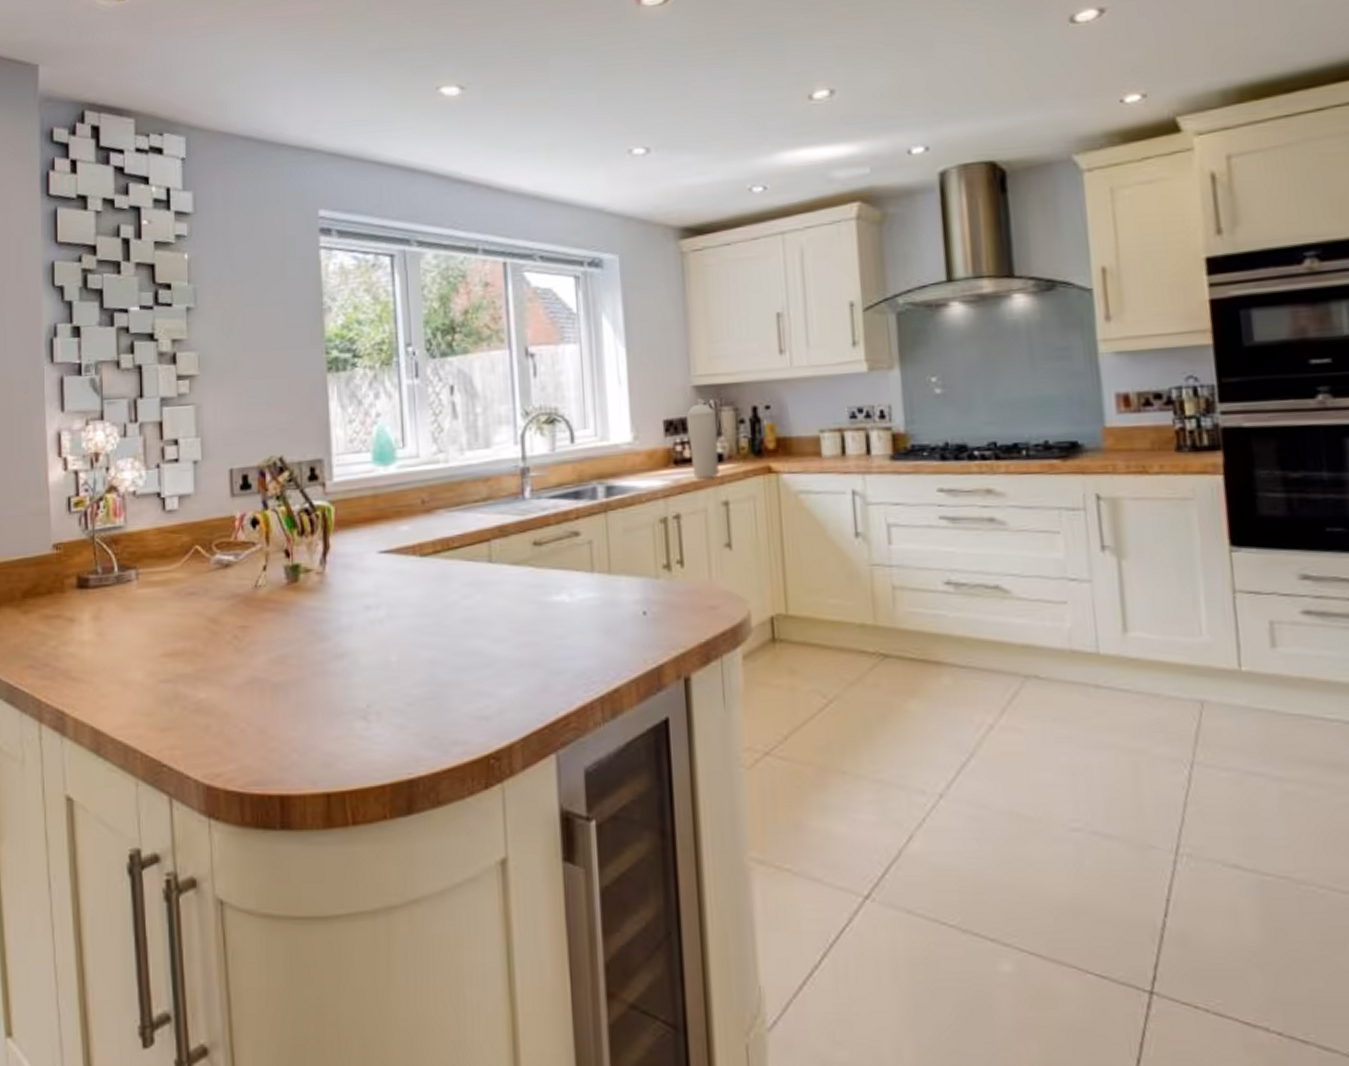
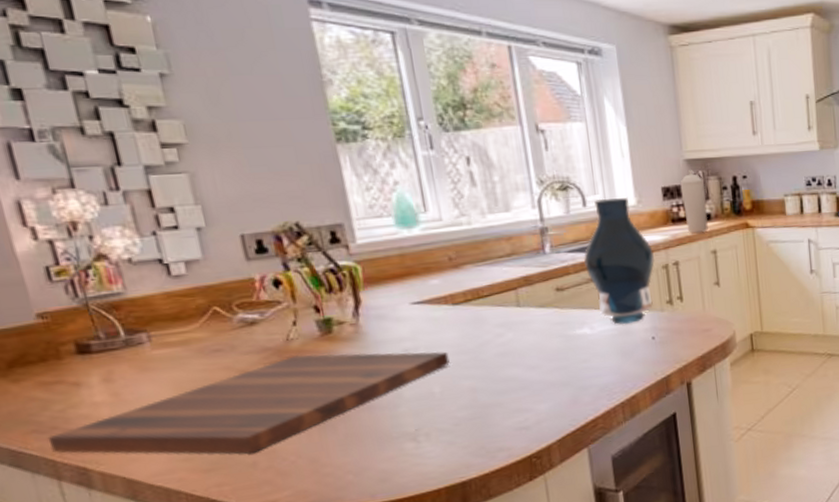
cutting board: none [39,604,411,715] -> present [47,351,450,454]
vase: none [567,433,651,593] -> present [584,198,655,325]

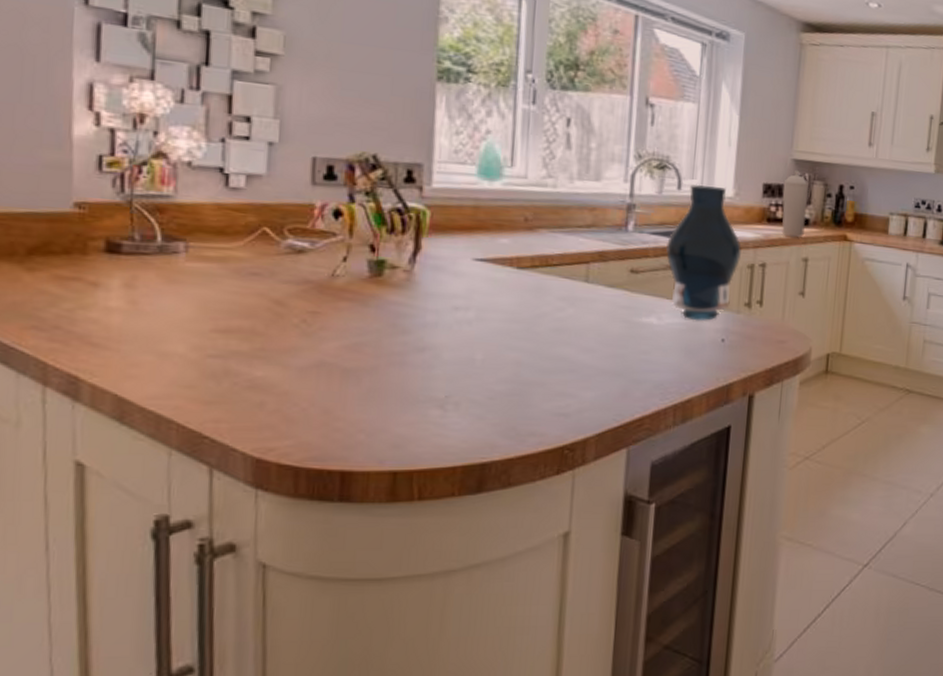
cutting board: present [47,351,450,454] -> none [45,293,500,393]

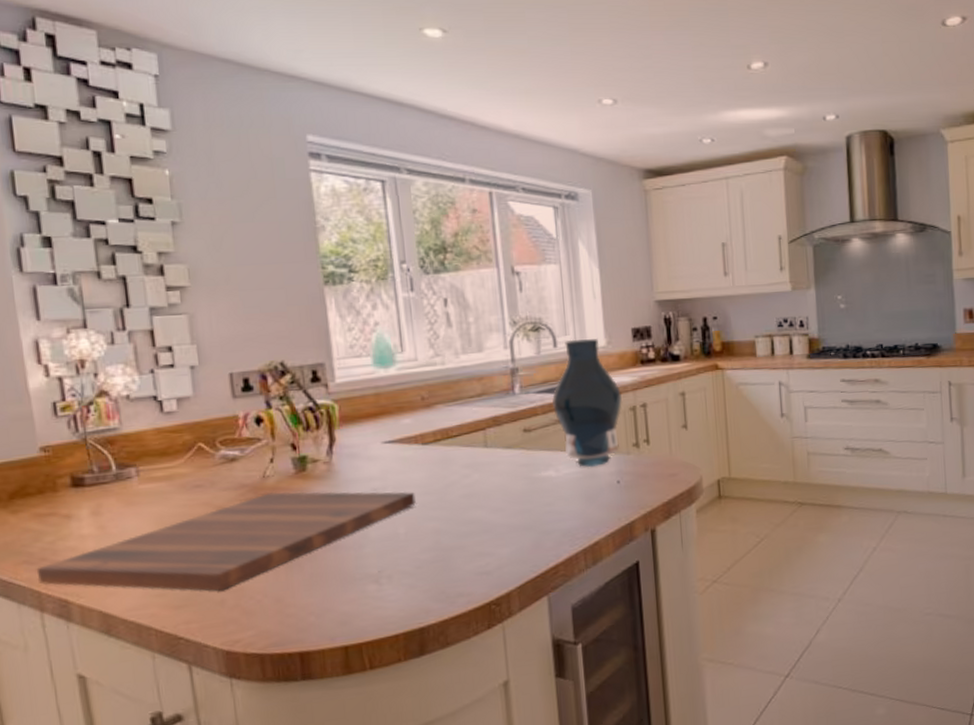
cutting board: none [45,293,500,393] -> present [36,491,416,592]
canister: present [782,171,808,237] -> none [650,311,677,374]

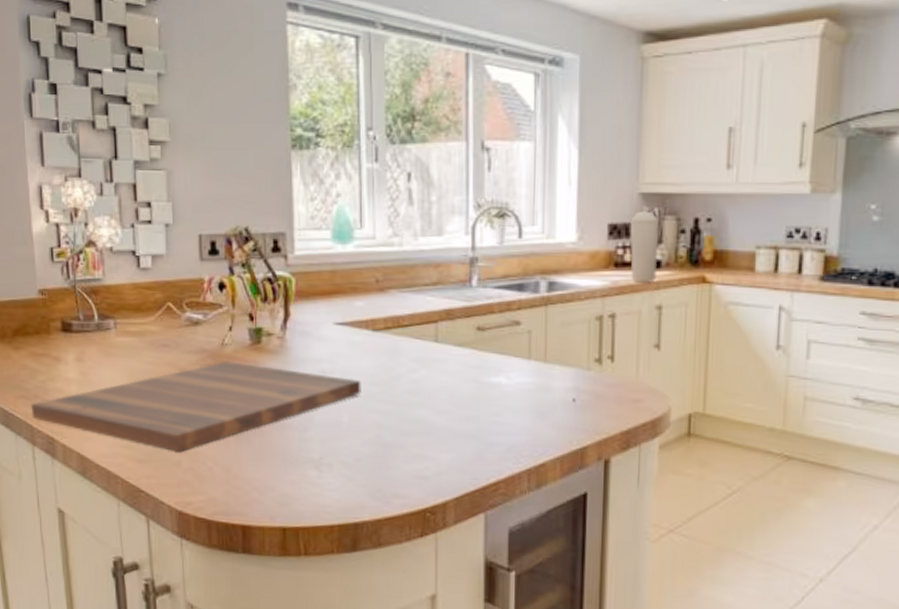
vase: present [552,339,622,468] -> none [510,230,588,380]
canister: none [650,311,677,374] -> present [630,206,658,282]

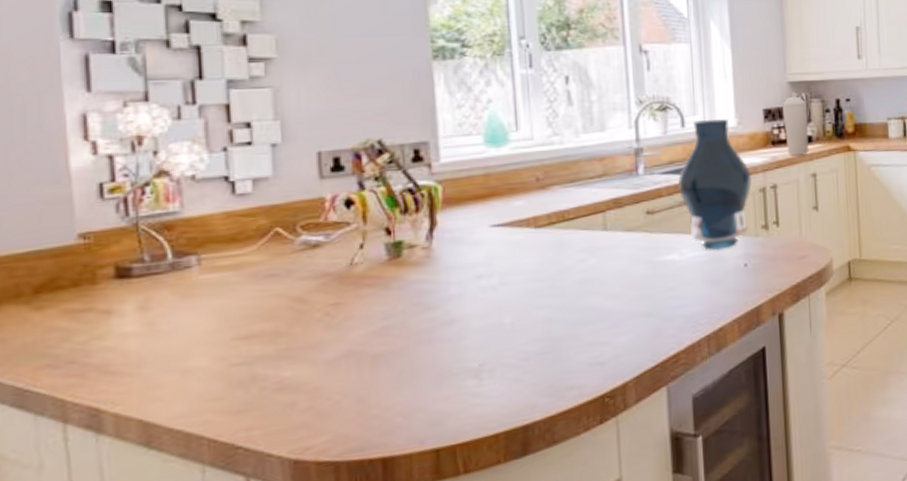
cutting board: present [31,361,361,453] -> none [62,278,525,393]
vase: none [510,230,588,380] -> present [678,119,752,251]

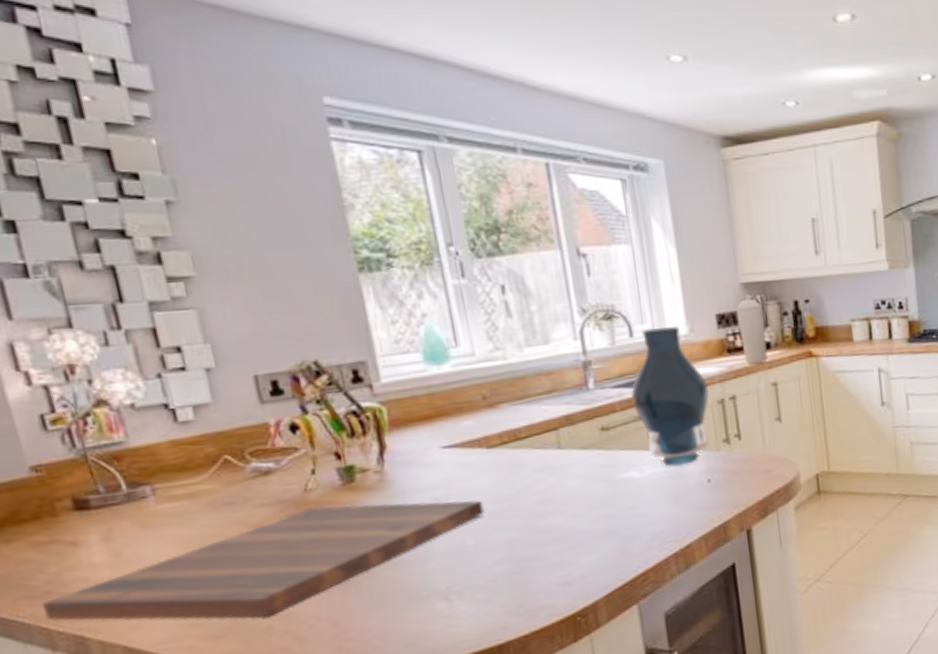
cutting board: none [62,278,525,393] -> present [41,500,485,621]

